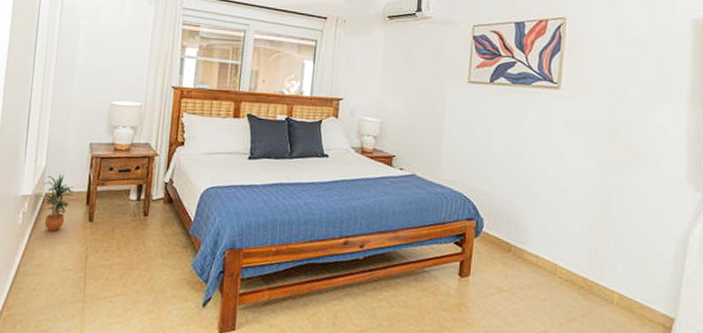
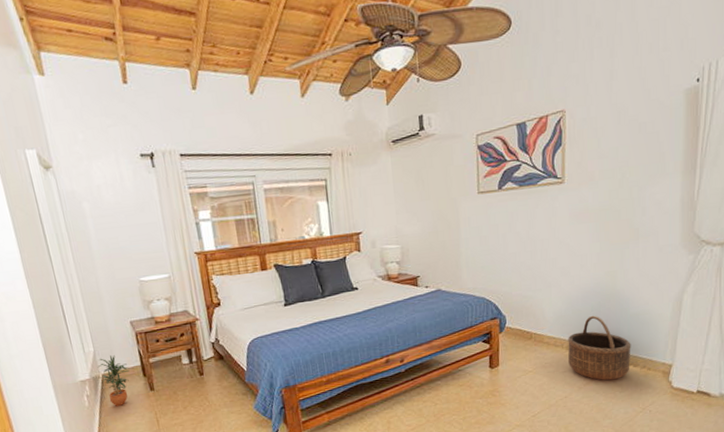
basket: none [551,238,626,323] -> present [568,315,631,381]

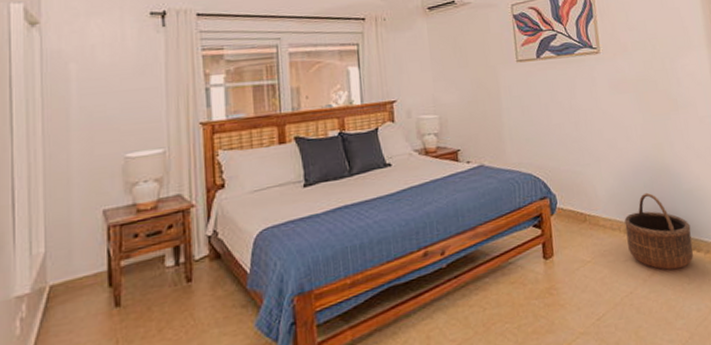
potted plant: present [97,354,130,406] -> none [43,256,92,333]

